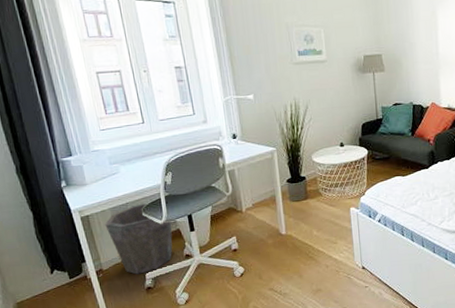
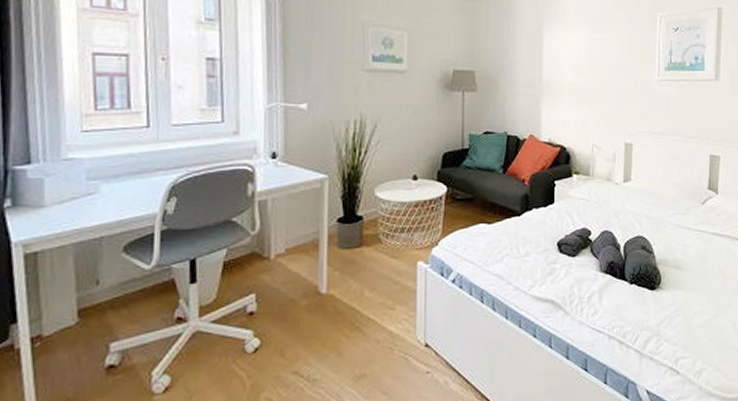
waste bin: present [105,202,173,275] -> none [60,238,164,345]

